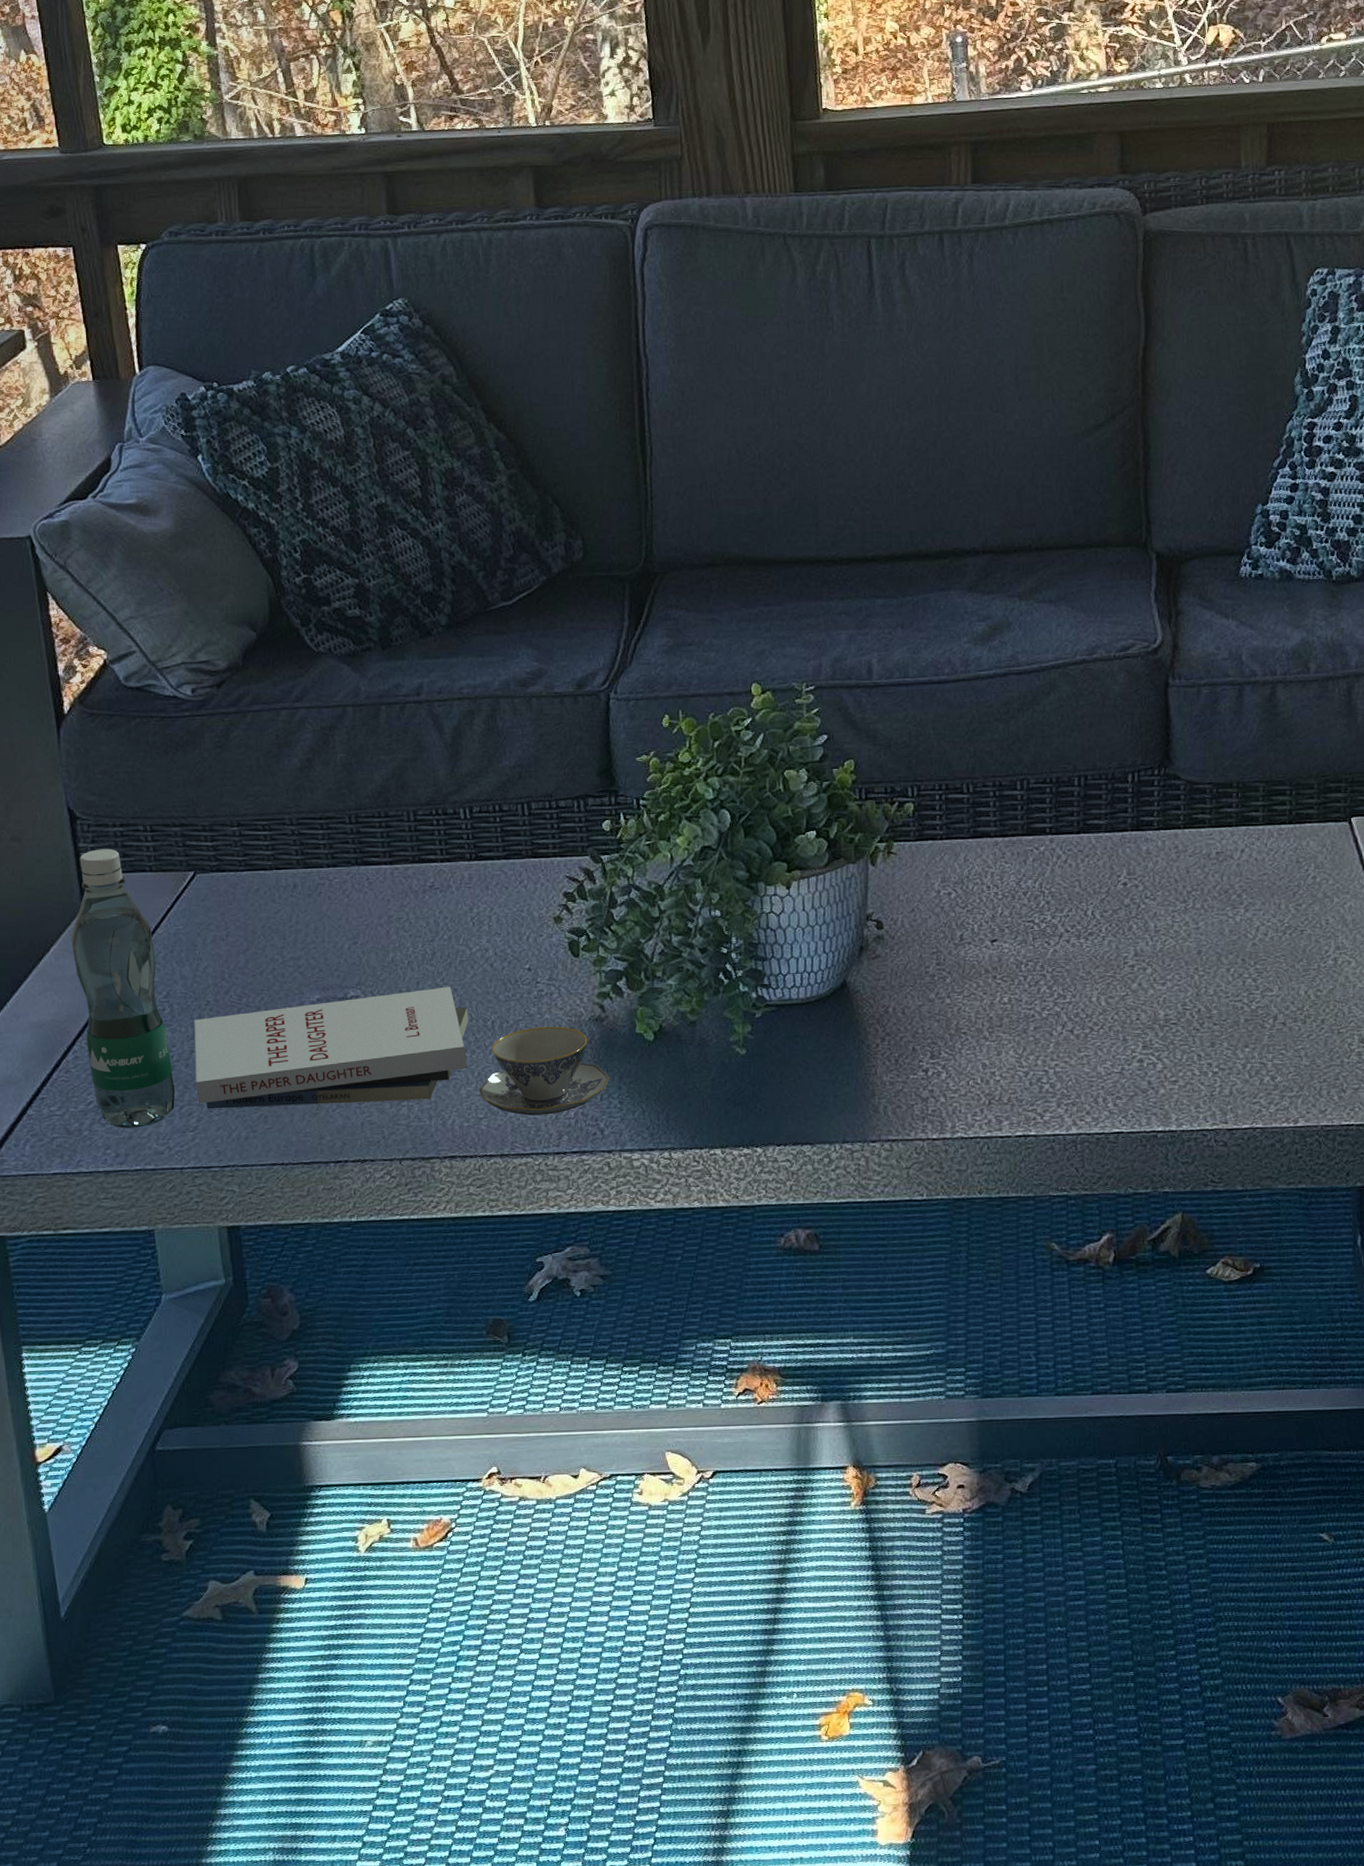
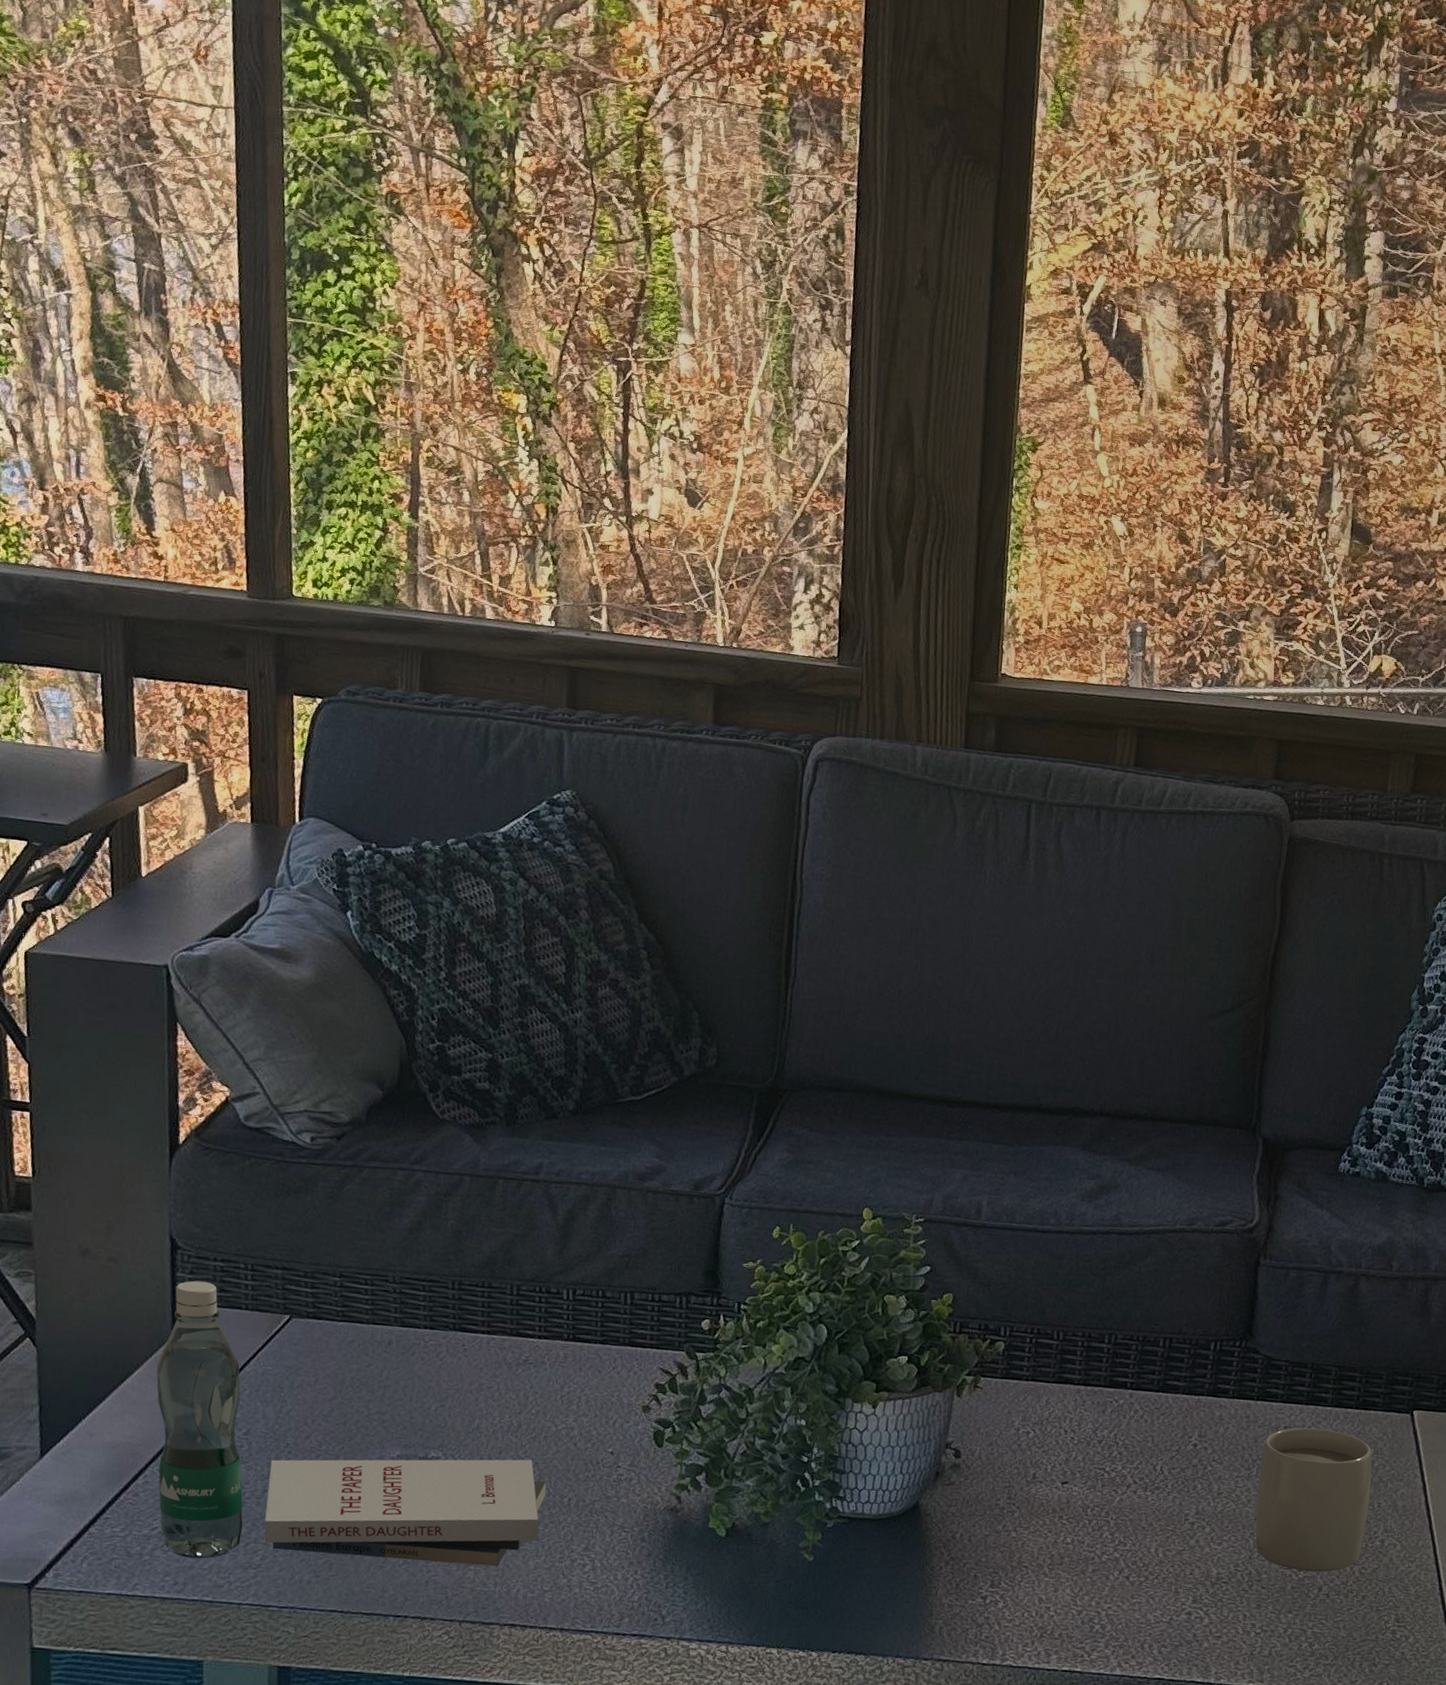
teacup: present [479,1026,610,1116] -> none [547,1509,678,1596]
mug: none [1195,849,1317,1001] -> present [1255,1427,1372,1572]

